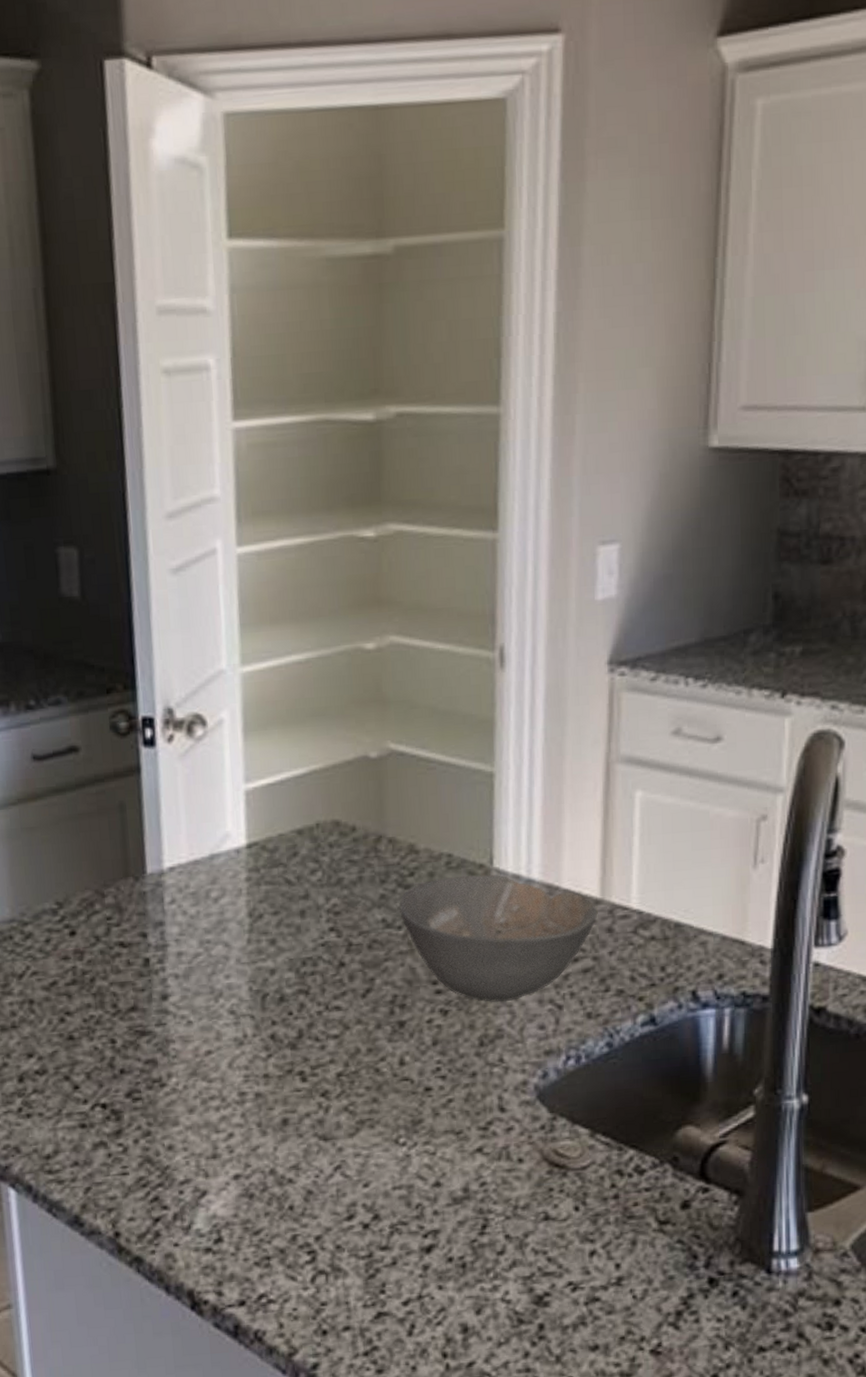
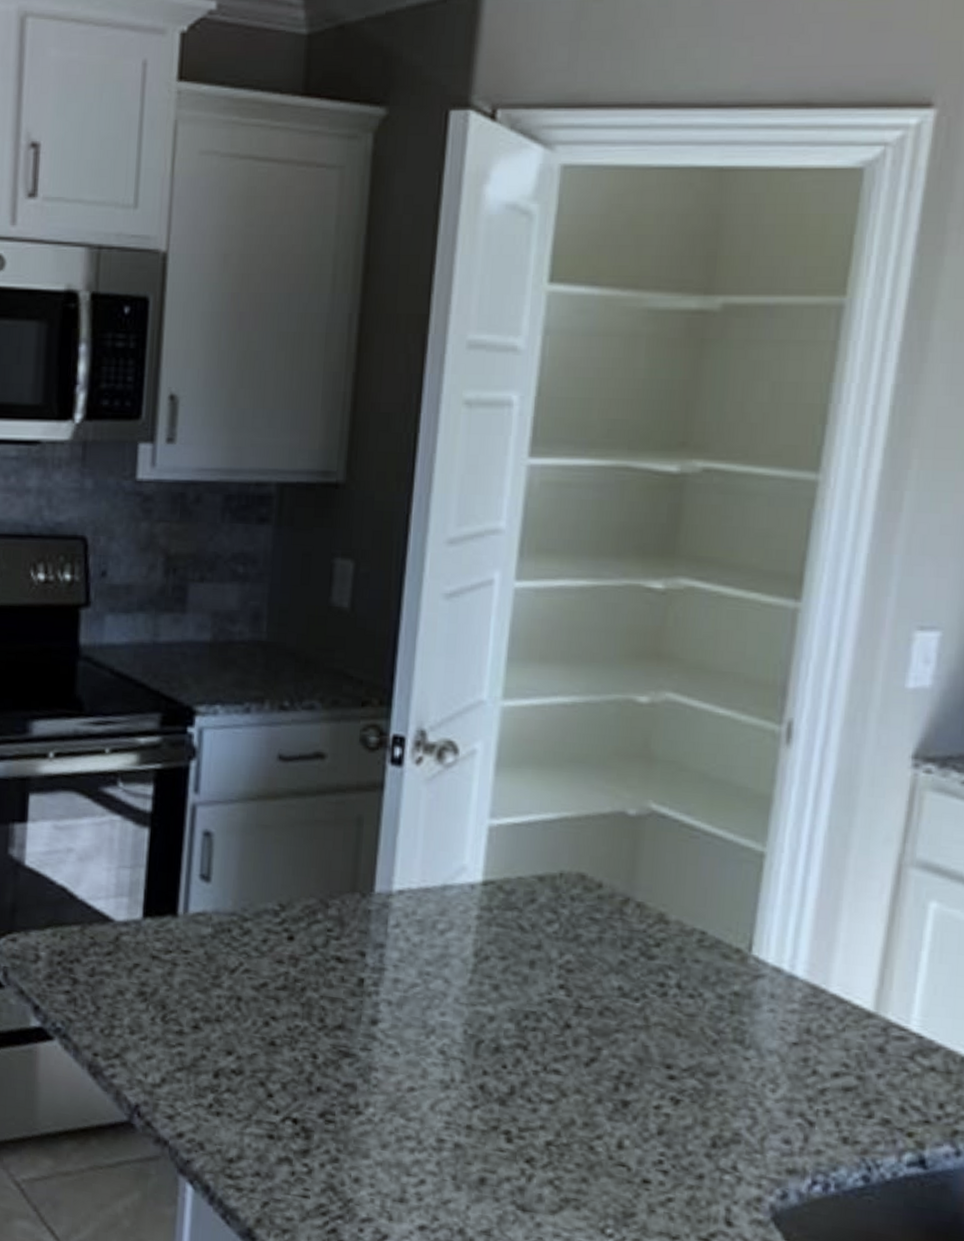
bowl: present [399,874,598,1003] -> none [639,955,869,1105]

